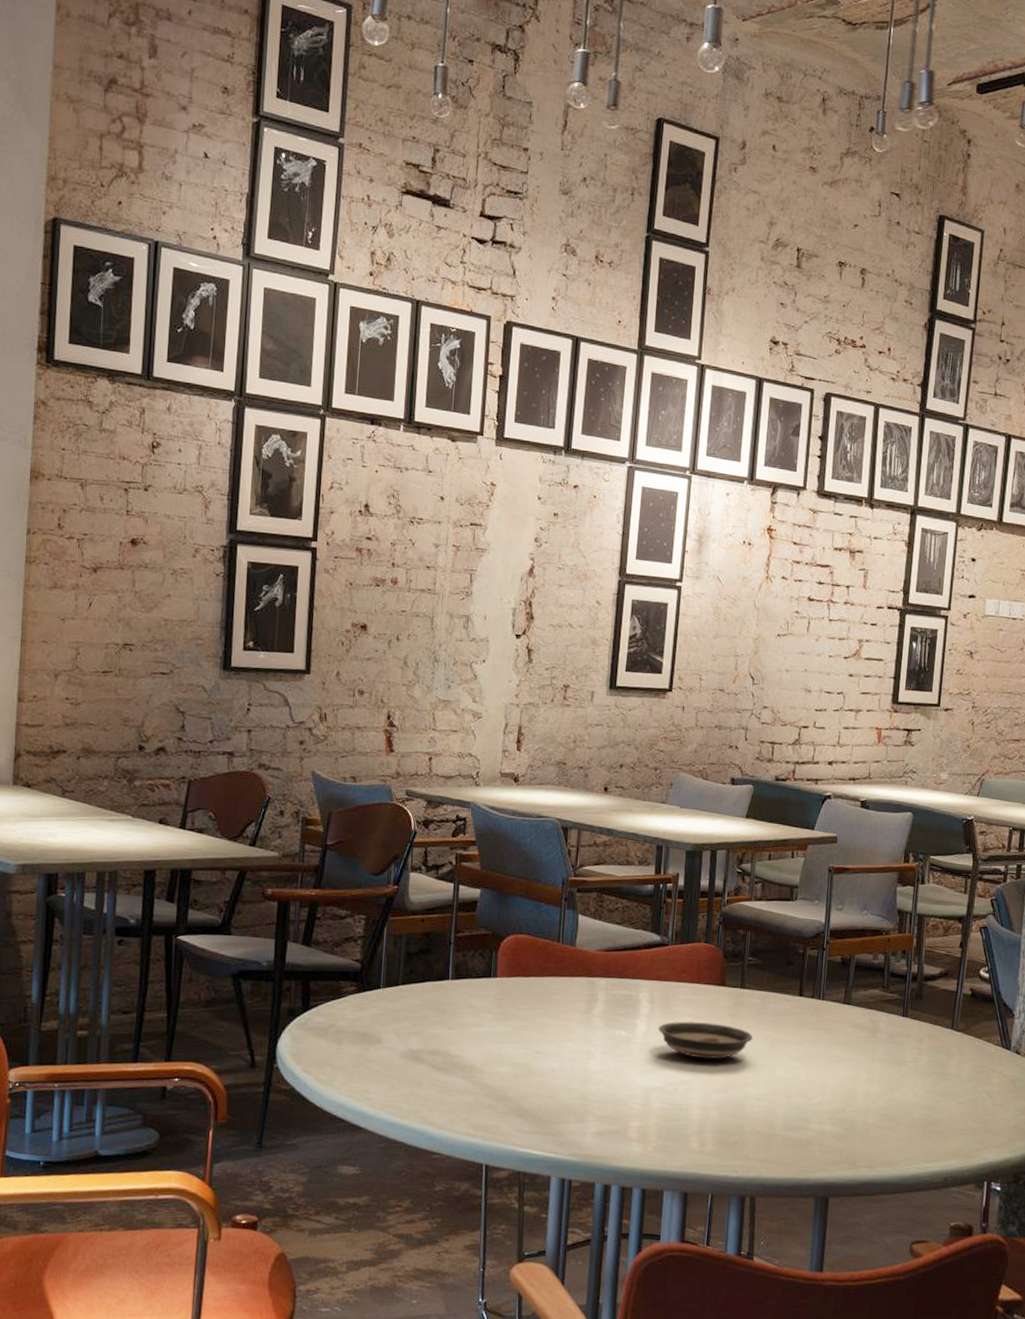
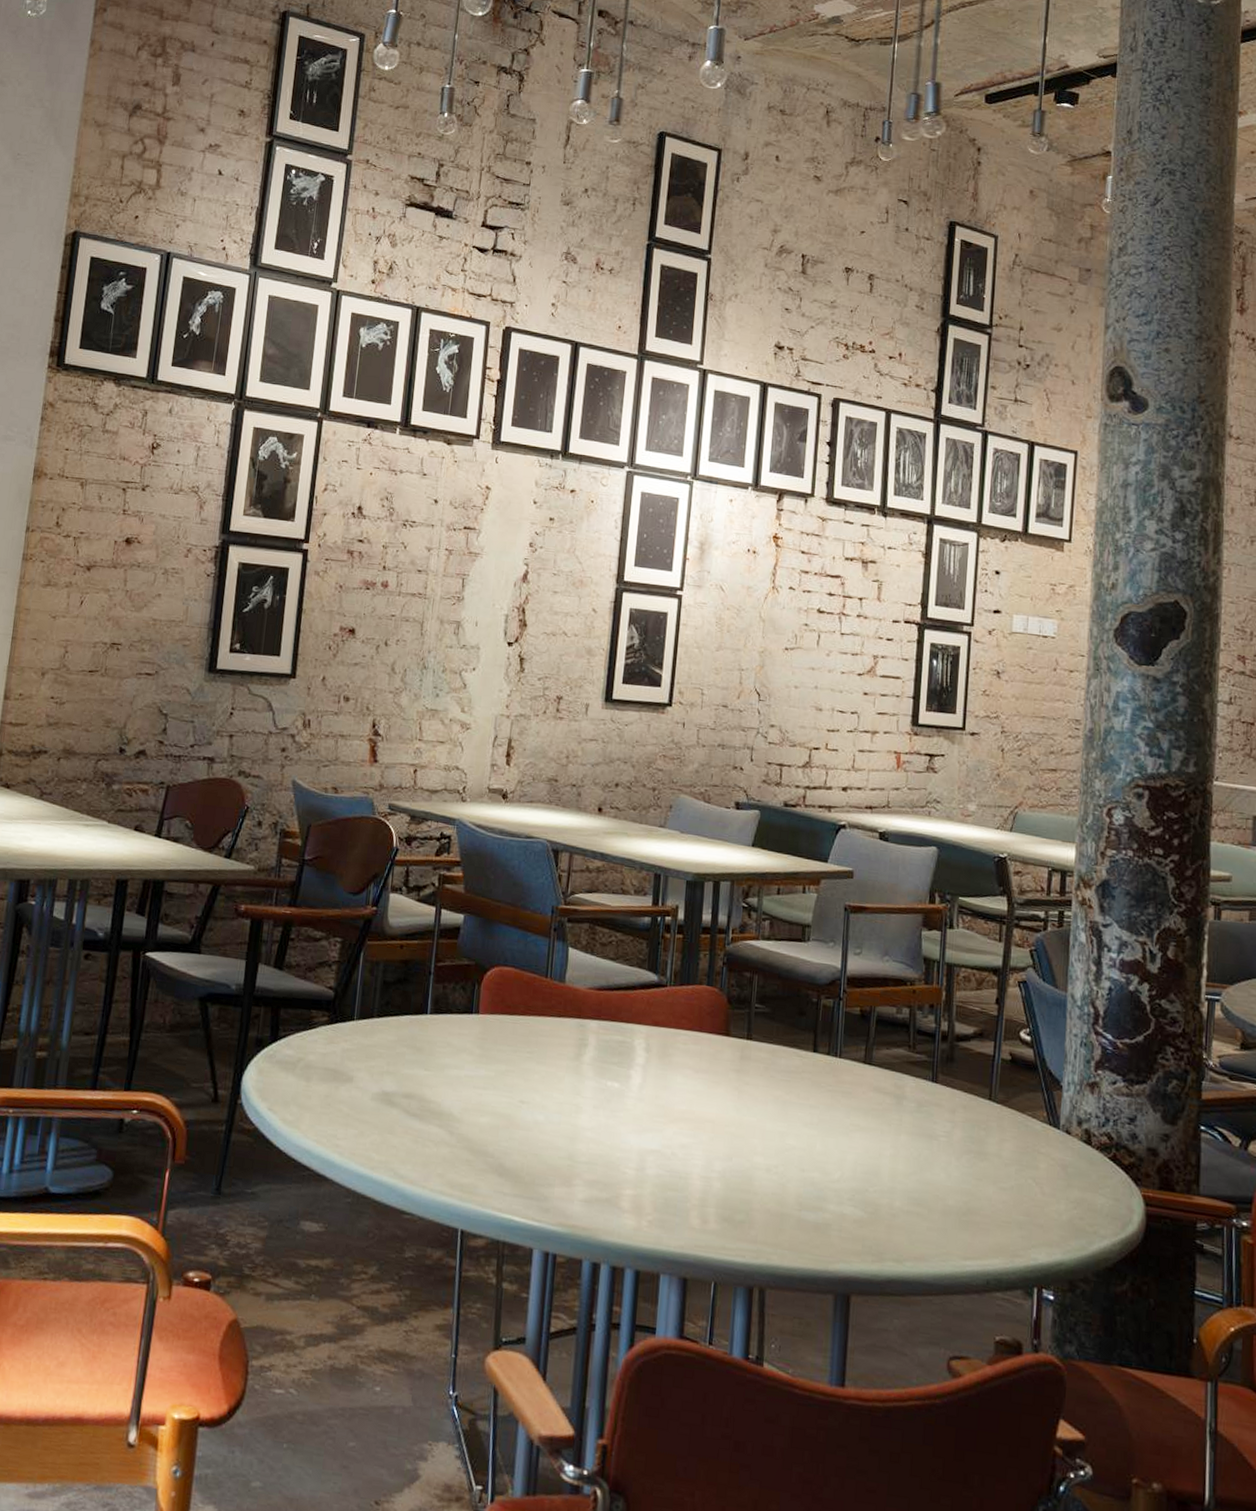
saucer: present [658,1021,753,1059] -> none [655,1074,761,1121]

